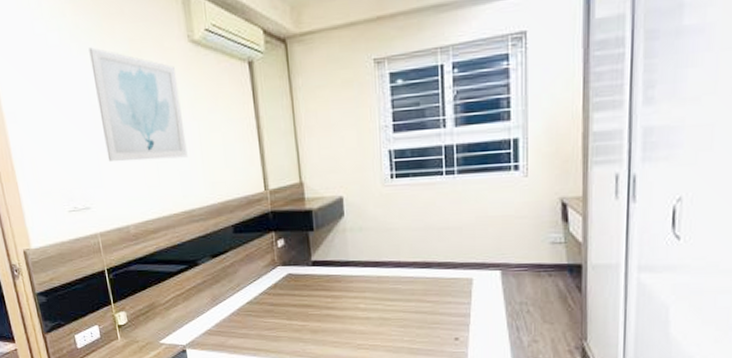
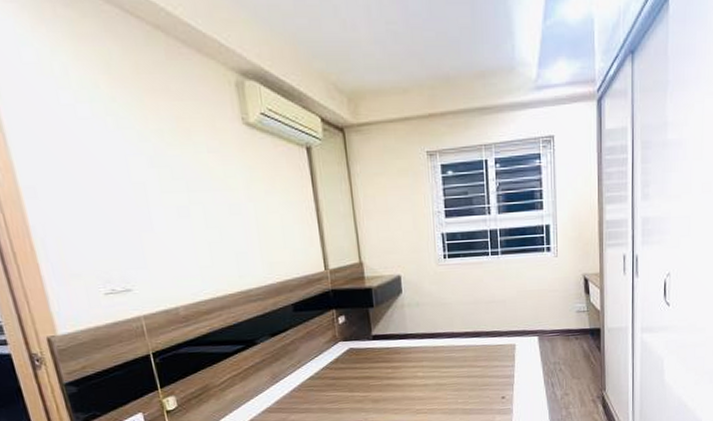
wall art: present [89,47,188,162] -> none [128,123,244,242]

